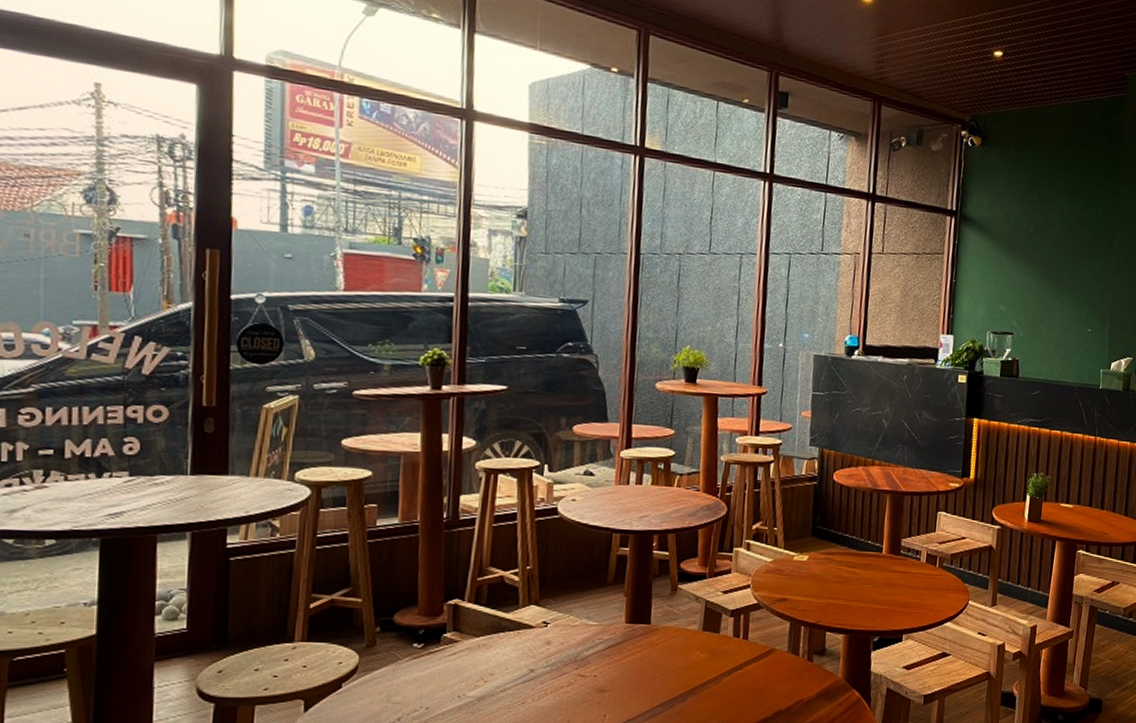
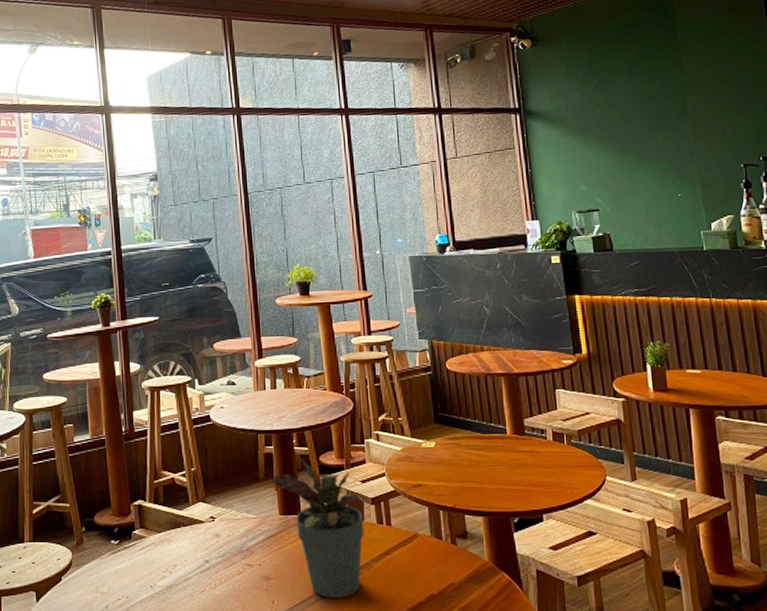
potted plant: none [623,562,722,712] -> present [273,457,365,598]

